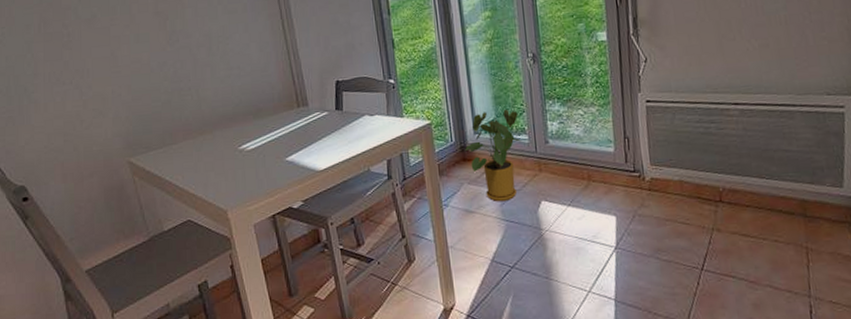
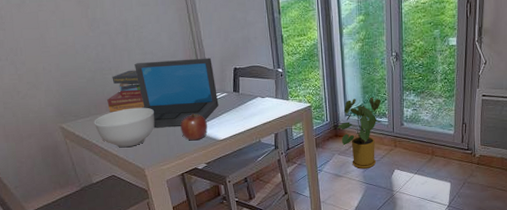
bowl: none [168,133,242,185] -> present [94,107,155,148]
books: none [185,88,229,141] -> present [107,70,145,112]
laptop: none [218,70,318,159] -> present [134,58,219,128]
fruit: none [271,139,304,173] -> present [180,114,207,141]

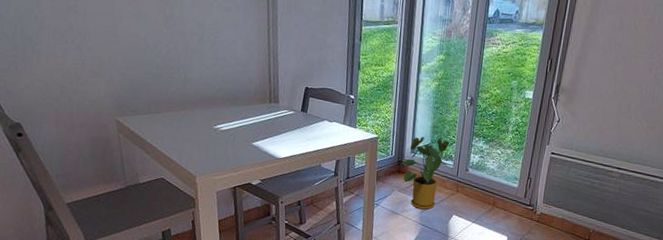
bowl: present [94,107,155,148] -> none [151,111,217,152]
books: present [107,70,145,112] -> none [169,73,208,114]
laptop: present [134,58,219,128] -> none [204,67,285,138]
fruit: present [180,114,207,141] -> none [240,127,269,155]

